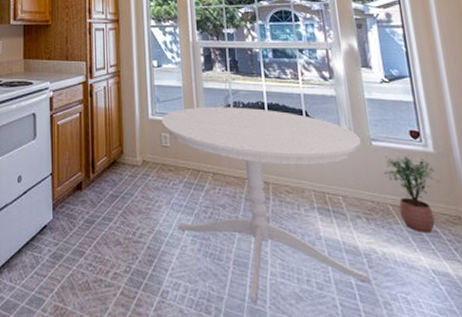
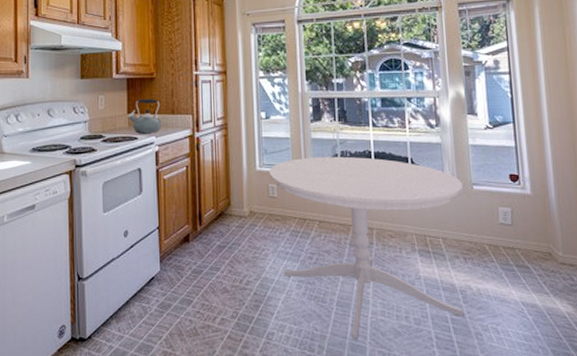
kettle: none [24,45,57,79] -> present [128,99,162,134]
potted plant: present [383,155,441,233] -> none [482,198,535,269]

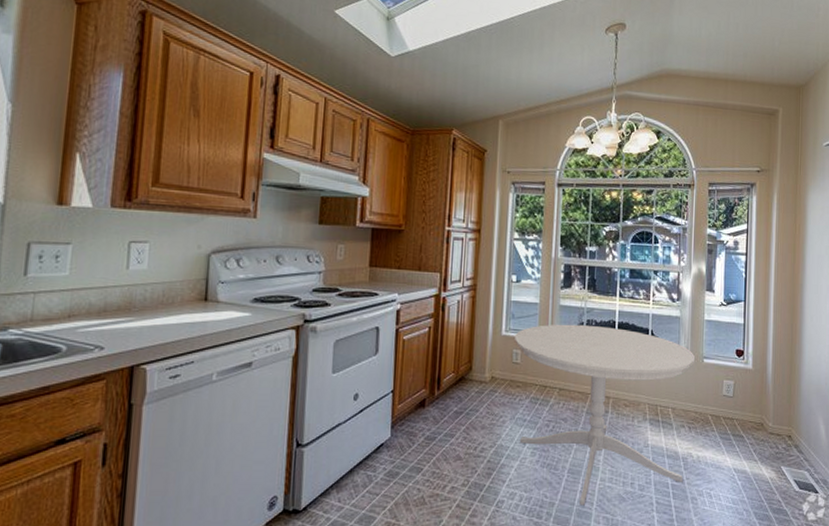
kettle: present [128,99,162,134] -> none [369,252,407,291]

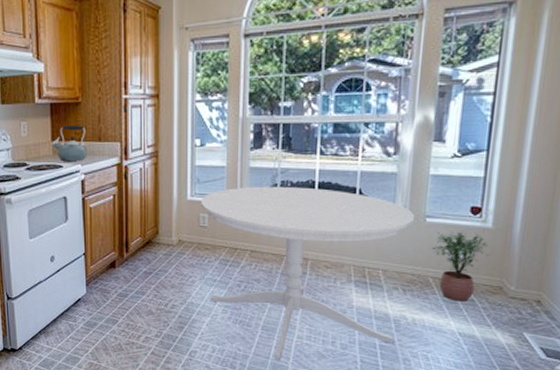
kettle: none [369,252,407,291] -> present [52,125,89,162]
potted plant: none [709,371,753,438] -> present [432,231,491,302]

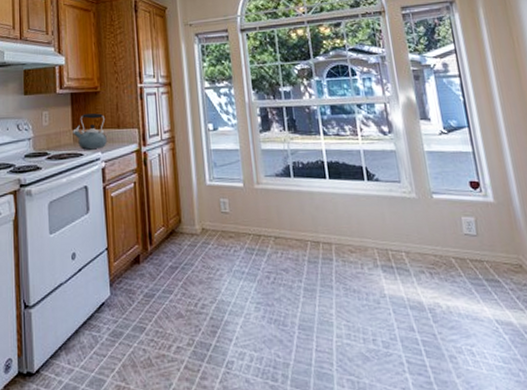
dining table: present [201,186,416,360] -> none [220,167,435,366]
potted plant: present [432,231,491,302] -> none [445,207,501,284]

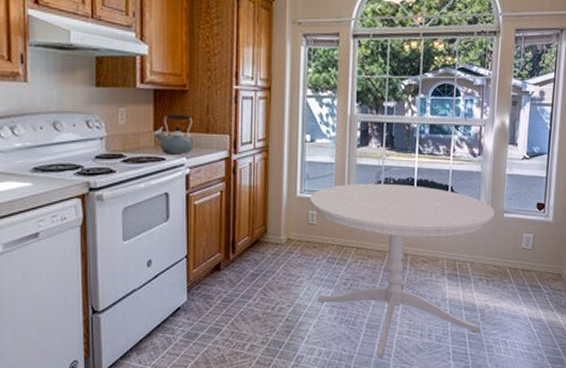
dining table: none [220,167,435,366] -> present [310,183,496,357]

